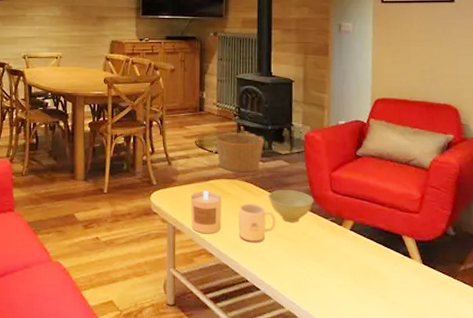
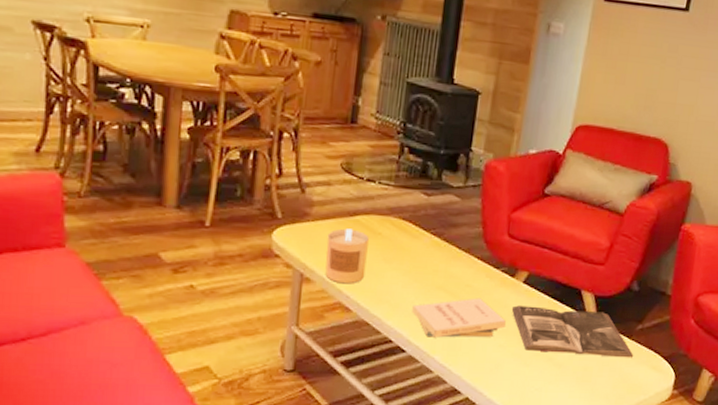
basket: present [215,133,265,173] -> none [368,154,434,208]
mug: present [239,203,276,243] -> none [386,247,436,296]
books: none [261,244,340,278] -> present [412,298,506,338]
bowl: present [269,189,314,223] -> none [430,231,485,272]
magazine: none [343,250,462,297] -> present [511,305,634,358]

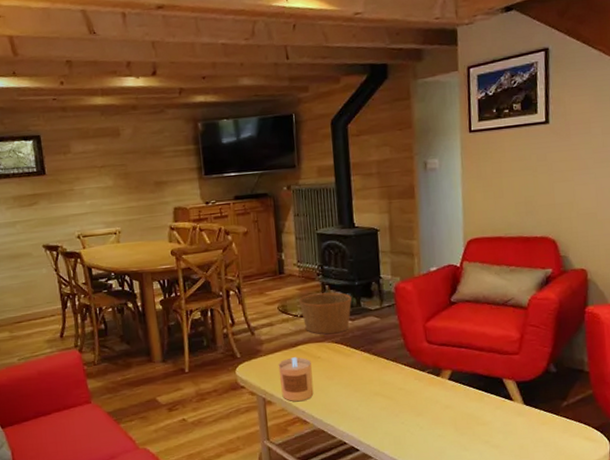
basket: none [368,154,434,208] -> present [299,292,352,335]
books: present [412,298,506,338] -> none [357,398,440,436]
magazine: present [511,305,634,358] -> none [442,395,565,437]

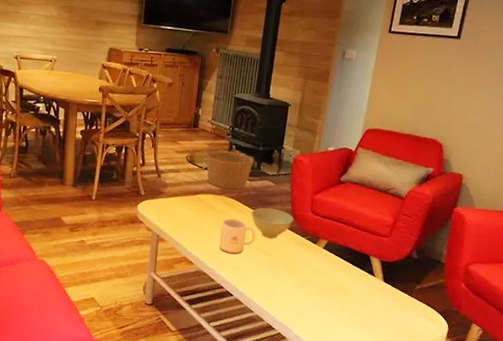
candle: present [278,357,314,402] -> none [175,203,206,244]
mug: none [330,364,371,405] -> present [219,218,256,255]
bowl: none [361,345,409,380] -> present [251,207,294,239]

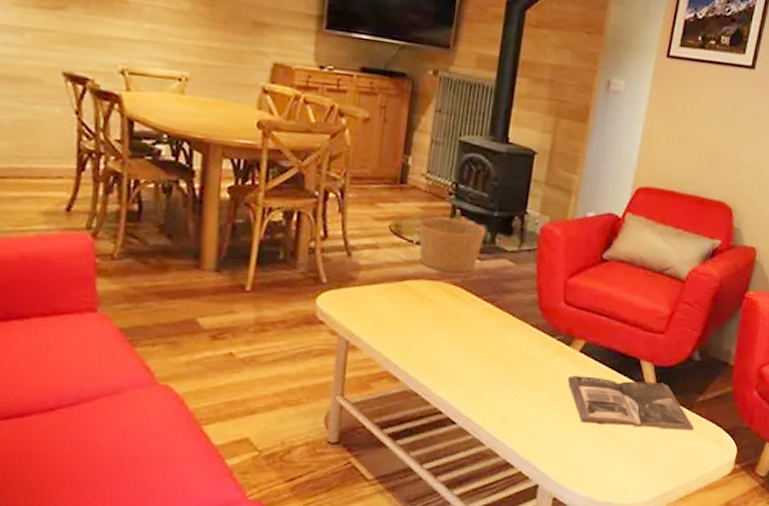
mug: present [219,218,256,255] -> none [436,313,489,365]
bowl: present [251,207,294,239] -> none [482,297,540,341]
magazine: none [314,265,414,311] -> present [567,375,695,431]

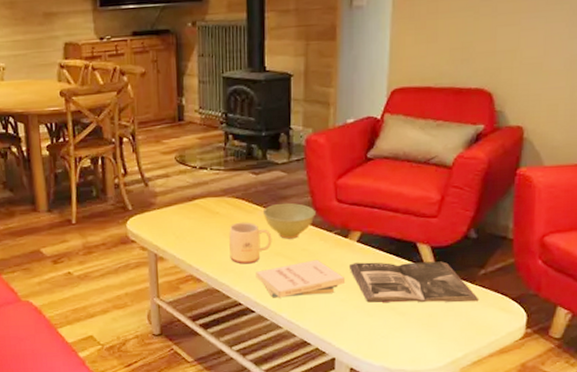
basket: present [418,216,487,273] -> none [199,143,258,189]
mug: none [436,313,489,365] -> present [229,222,272,264]
books: none [463,367,561,409] -> present [256,259,344,298]
bowl: none [482,297,540,341] -> present [263,202,315,239]

